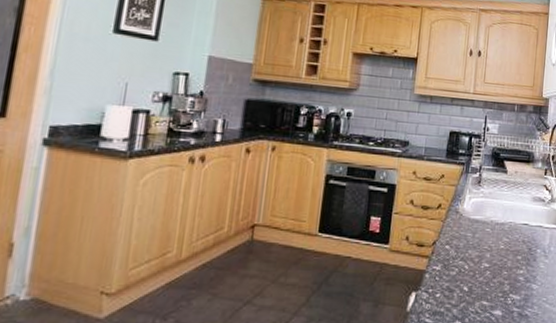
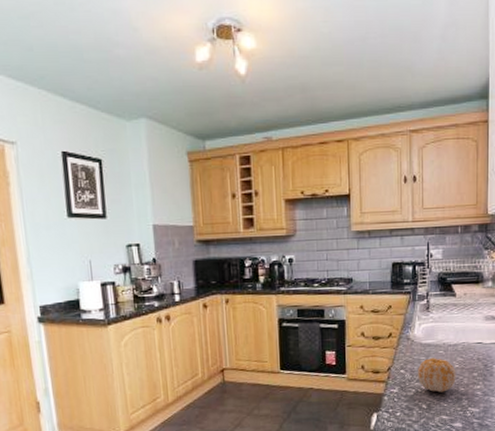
fruit: none [462,235,501,275] -> present [417,358,456,393]

